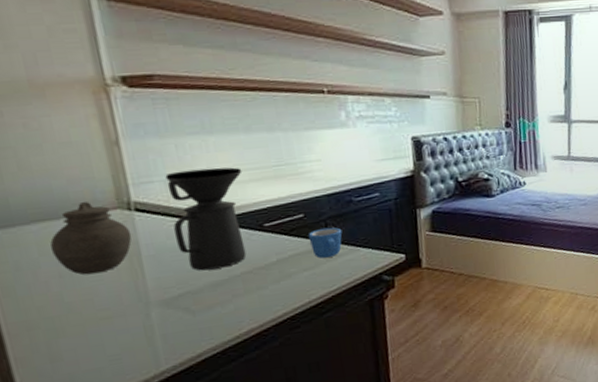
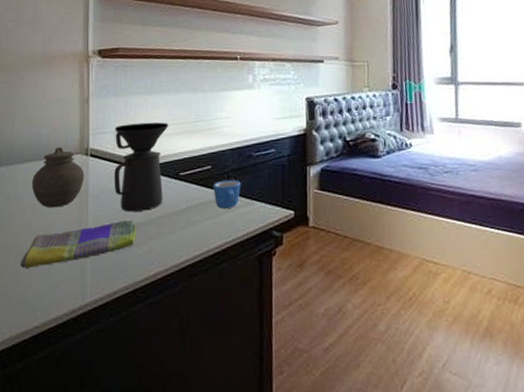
dish towel: none [56,278,217,346] -> present [20,220,137,269]

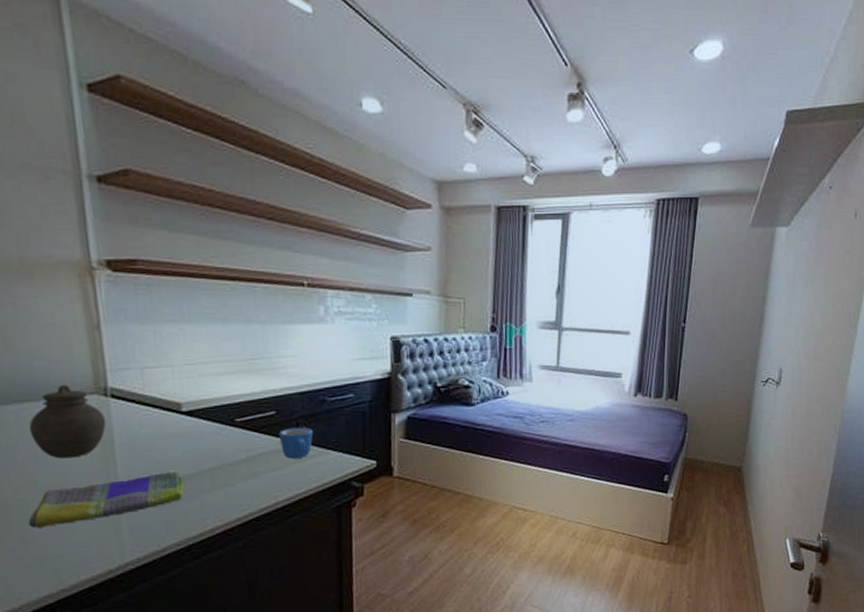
coffee maker: present [114,122,169,212] -> none [142,357,217,463]

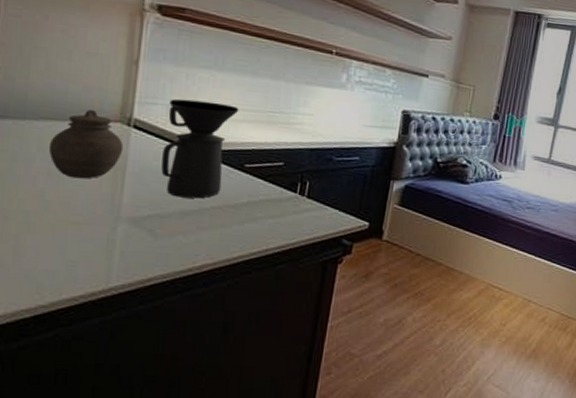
dish towel: present [28,471,185,528] -> none [24,205,185,242]
coffee maker: none [142,357,217,463] -> present [161,98,239,199]
mug: present [278,427,314,459] -> none [282,180,316,210]

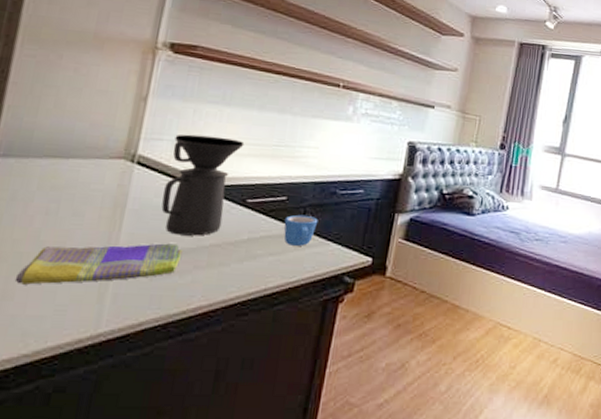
dish towel: none [24,205,185,242] -> present [14,243,183,285]
jar: present [48,110,124,179] -> none [49,147,126,218]
mug: none [282,180,316,210] -> present [283,214,318,246]

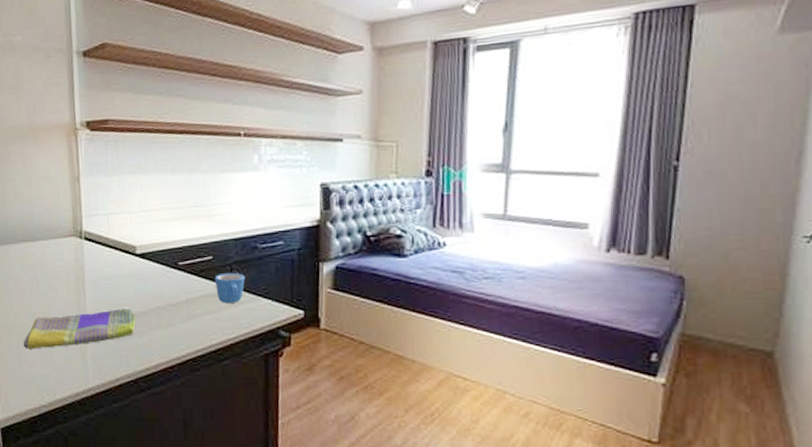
coffee maker: present [161,134,245,236] -> none [108,205,166,300]

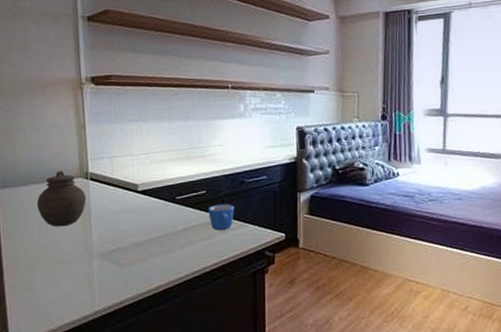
dish towel: present [23,308,136,349] -> none [33,239,139,280]
jar: none [27,228,80,291] -> present [36,171,87,227]

